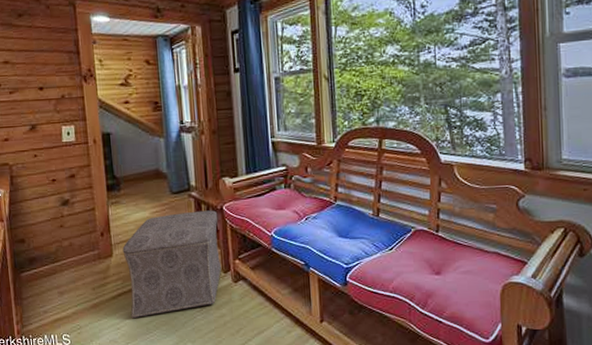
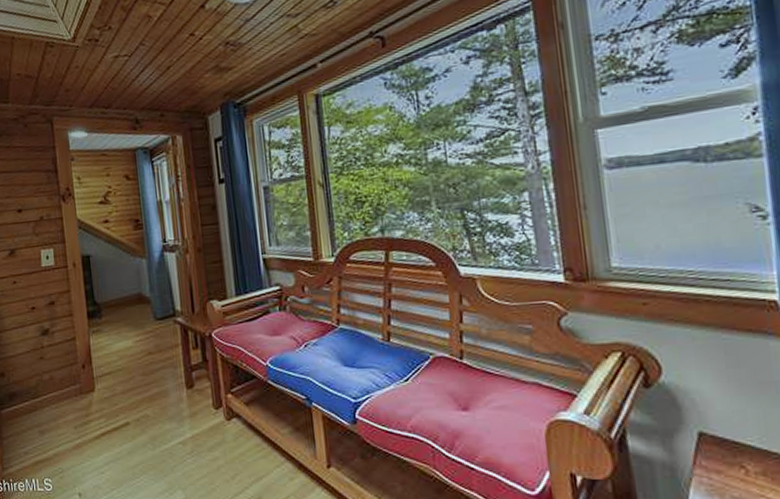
ottoman: present [122,210,222,318] -> none [105,337,213,461]

